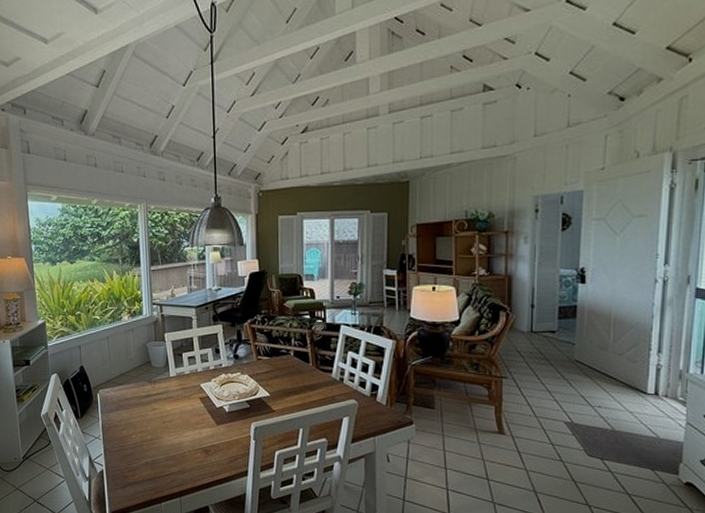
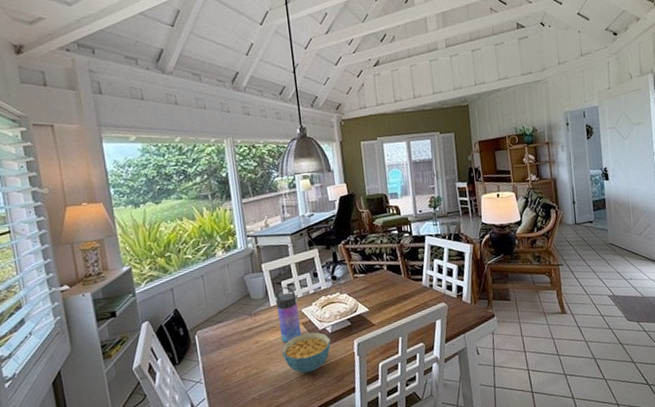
water bottle: none [176,359,199,415] -> present [275,286,302,343]
cereal bowl: none [177,409,227,448] -> present [281,332,331,373]

